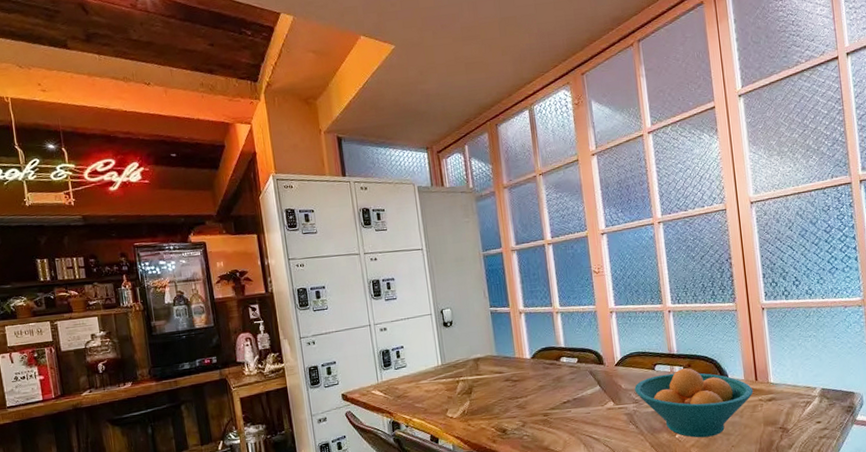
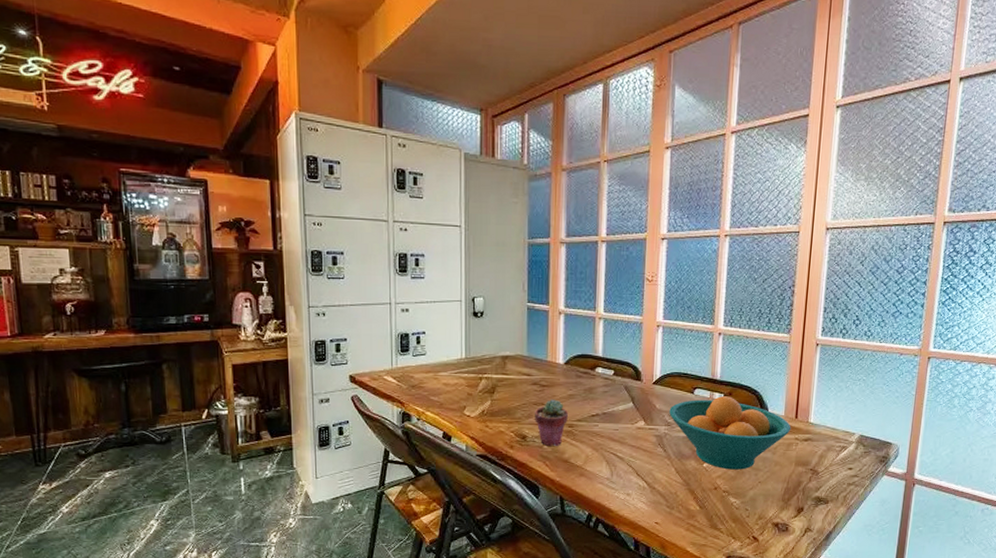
potted succulent: none [511,392,543,436] -> present [535,399,569,446]

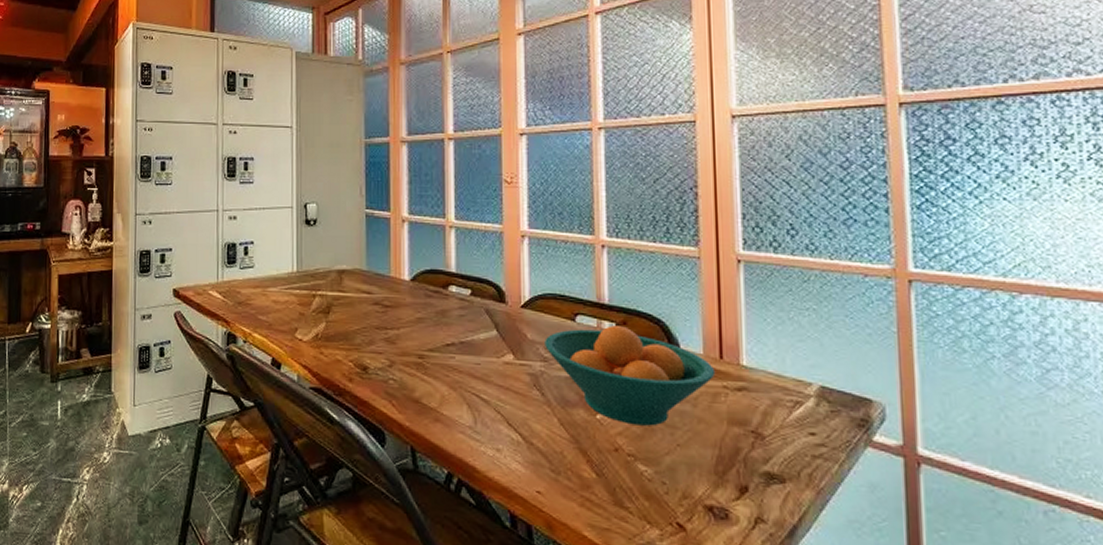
potted succulent: present [535,399,569,446] -> none [377,323,418,381]

